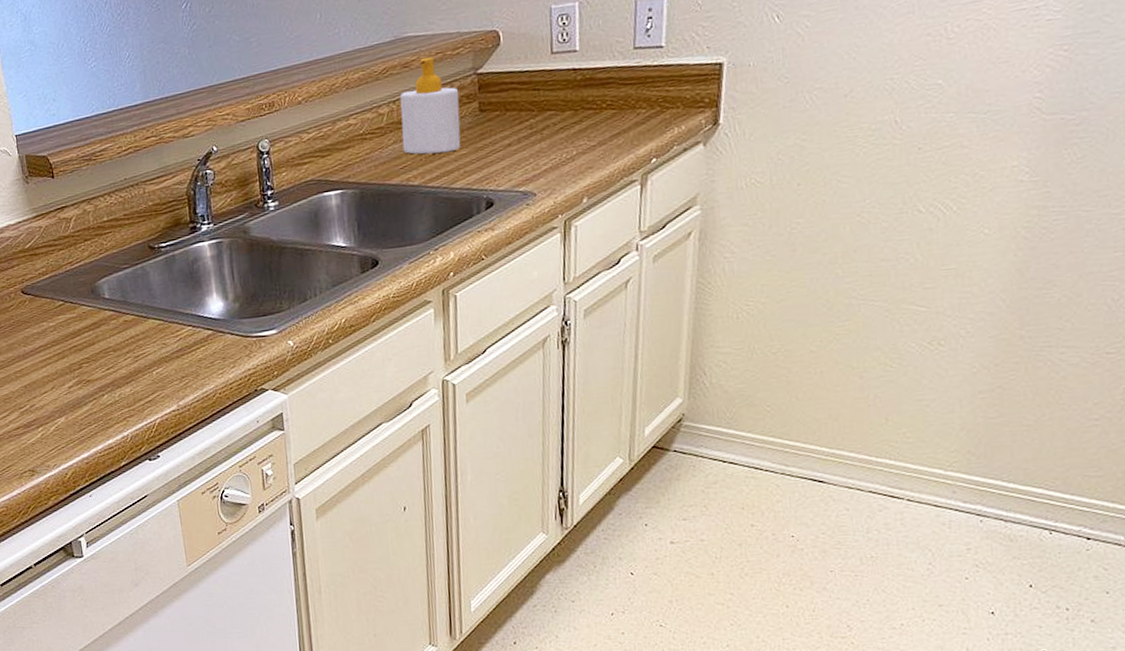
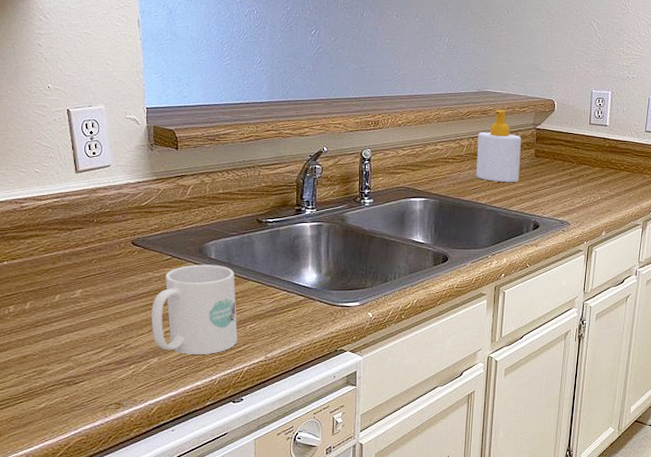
mug: none [51,305,146,411] -> present [151,264,238,354]

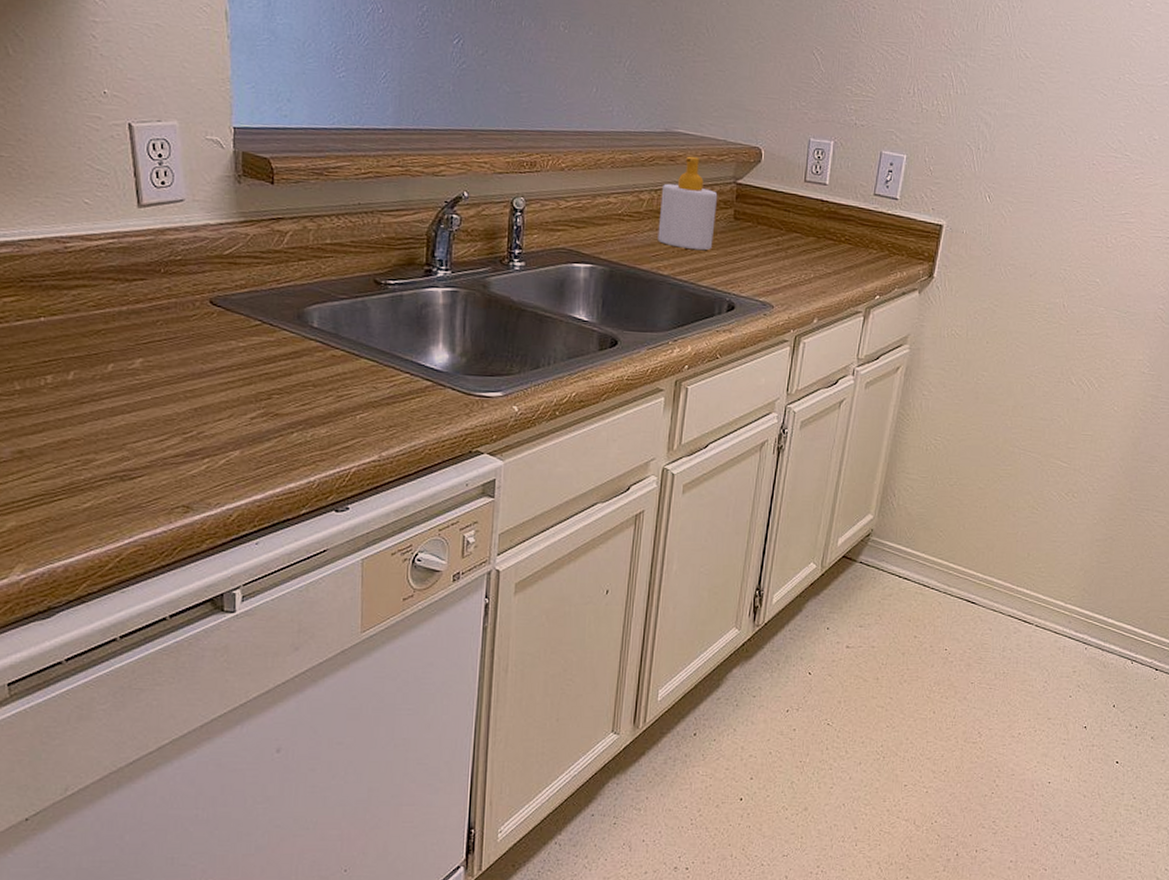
mug: present [151,264,238,354] -> none [232,334,345,450]

